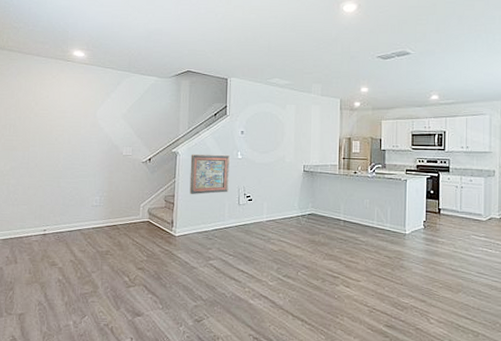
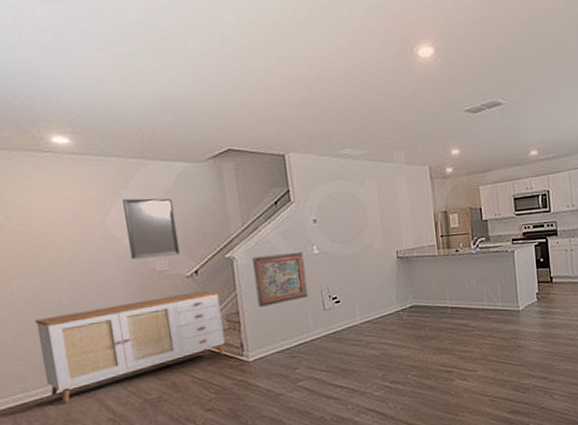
sideboard: none [36,174,162,243] -> present [35,290,225,404]
home mirror: none [108,99,143,145] -> present [123,198,181,260]

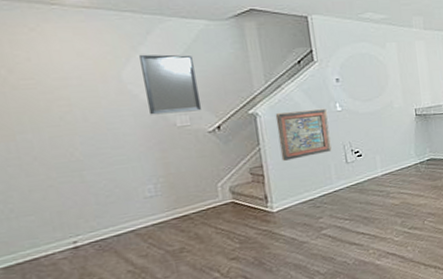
sideboard: present [35,290,225,404] -> none [44,145,249,258]

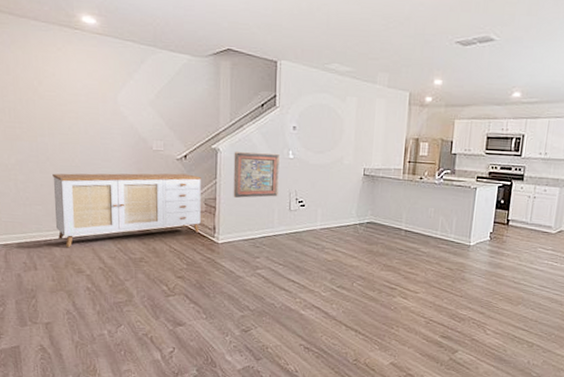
sideboard: none [44,145,249,258] -> present [52,173,201,248]
home mirror: present [139,54,202,115] -> none [133,81,175,139]

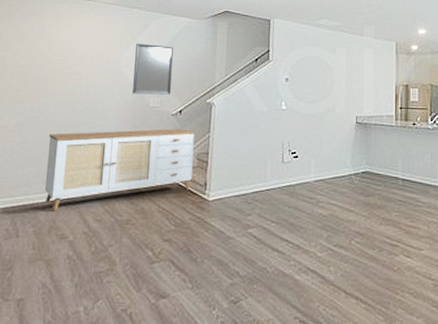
home mirror: none [133,81,175,139] -> present [133,43,174,95]
decorative panel: present [233,151,279,198] -> none [226,104,272,151]

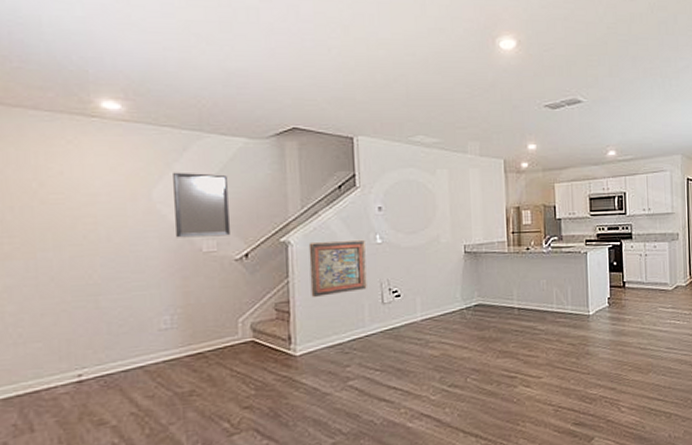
sideboard: present [44,128,195,212] -> none [59,276,271,394]
decorative panel: none [226,104,272,151] -> present [308,239,367,297]

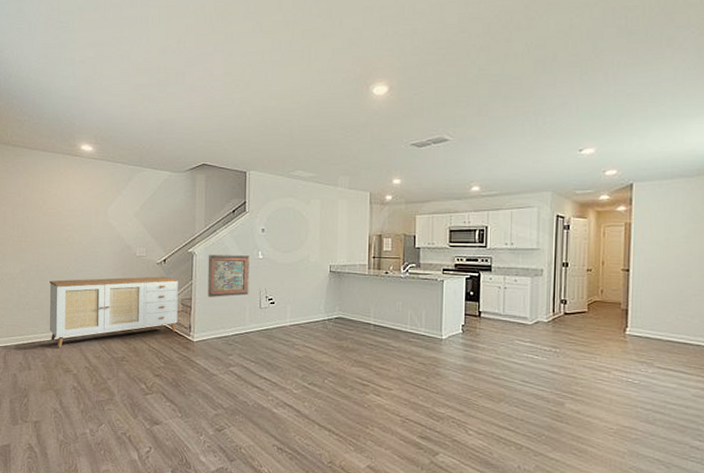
sideboard: none [59,276,271,394] -> present [49,276,178,349]
home mirror: present [173,172,231,238] -> none [121,196,156,245]

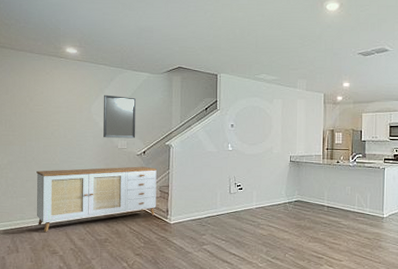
home mirror: none [121,196,156,245] -> present [103,94,136,139]
decorative panel: present [207,253,250,297] -> none [183,146,221,184]

